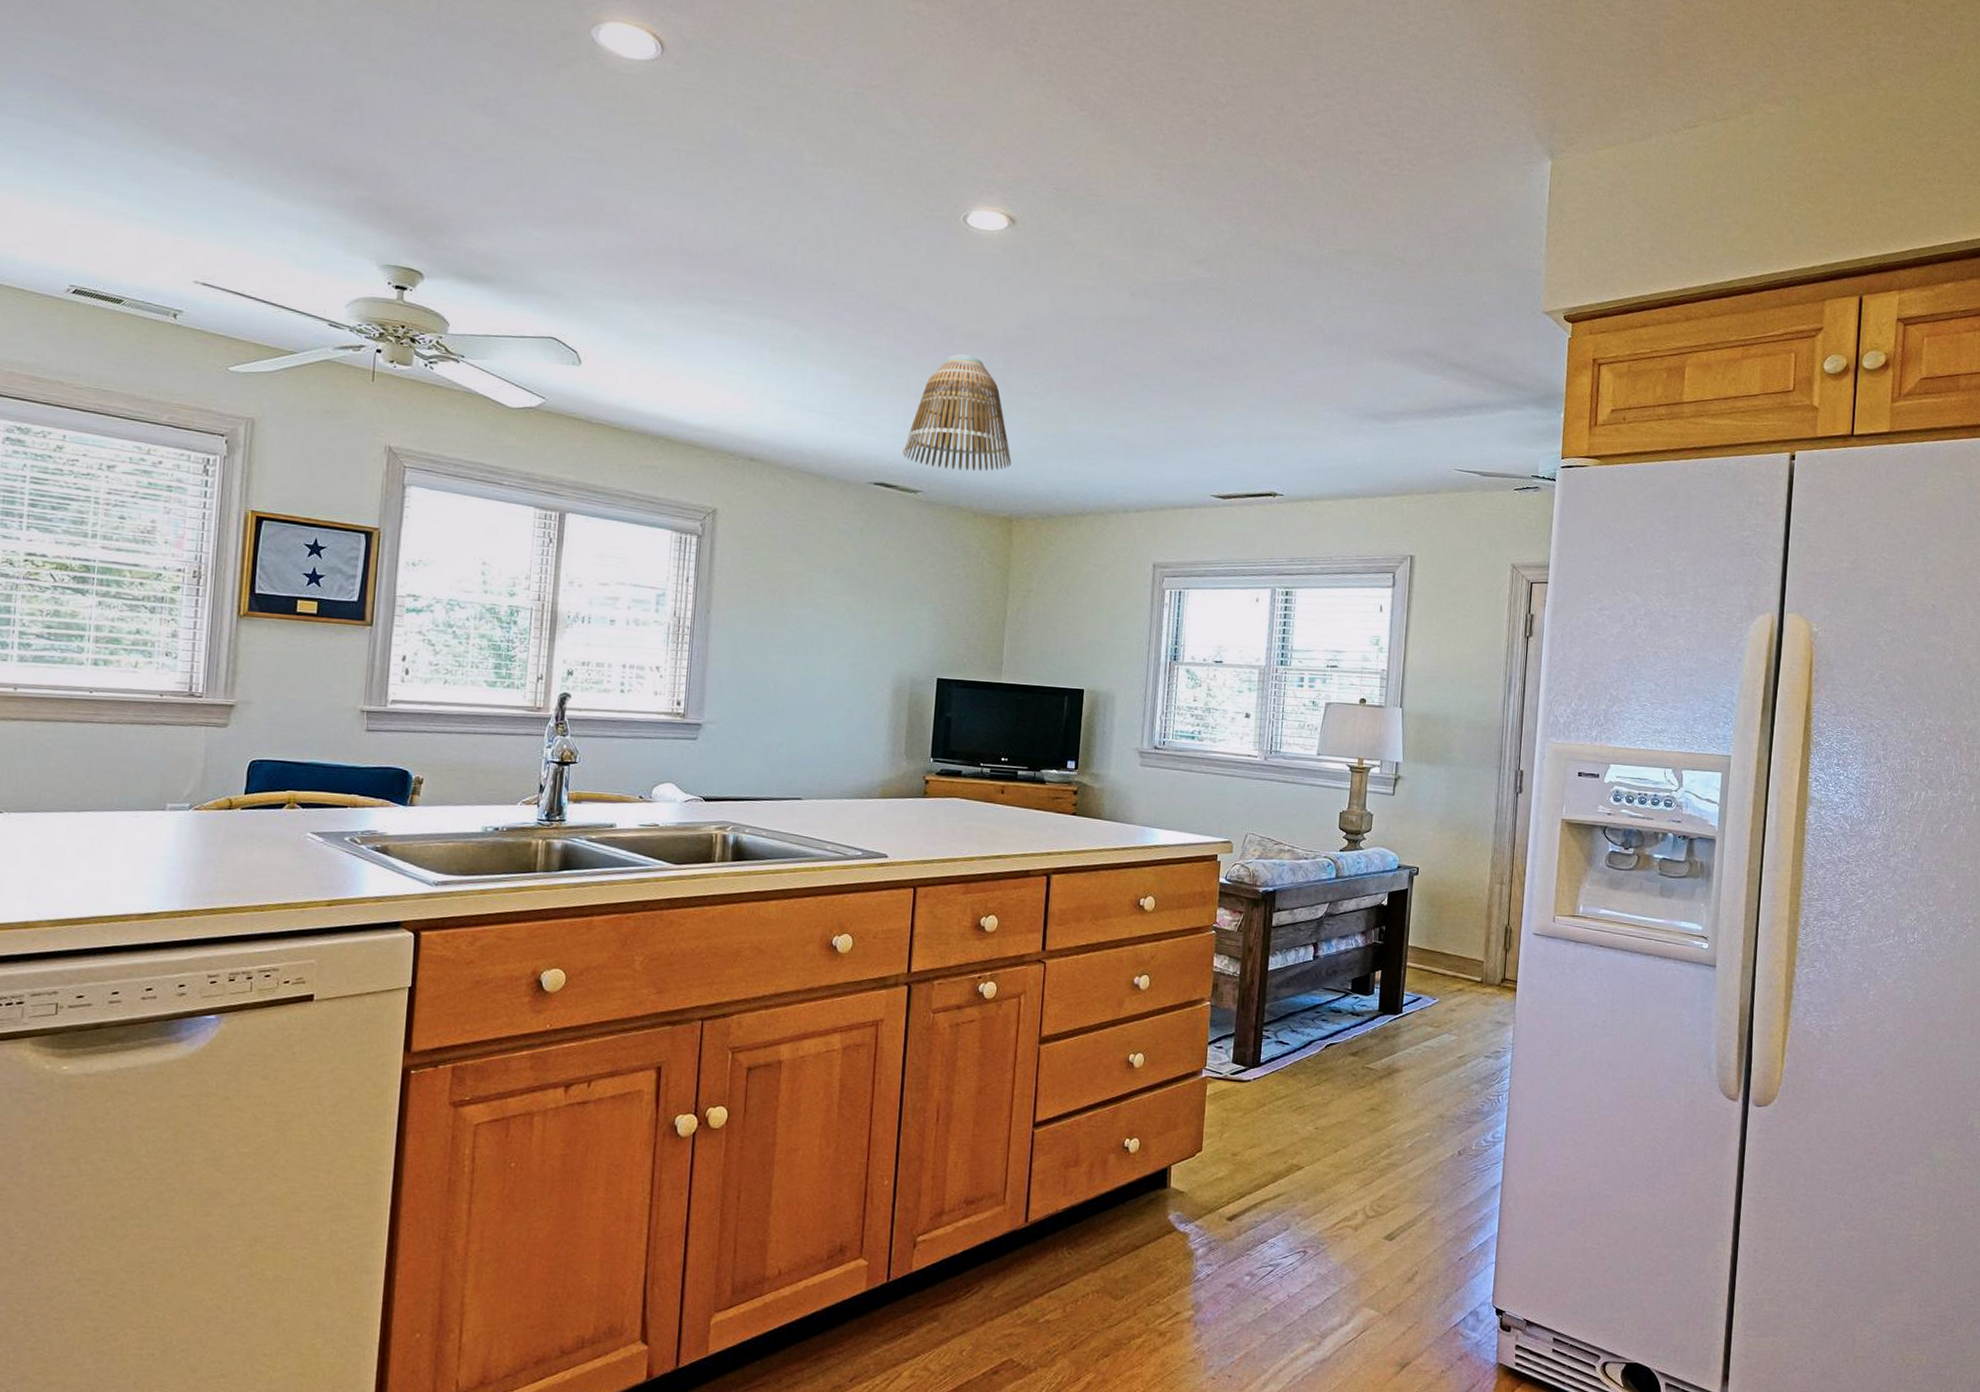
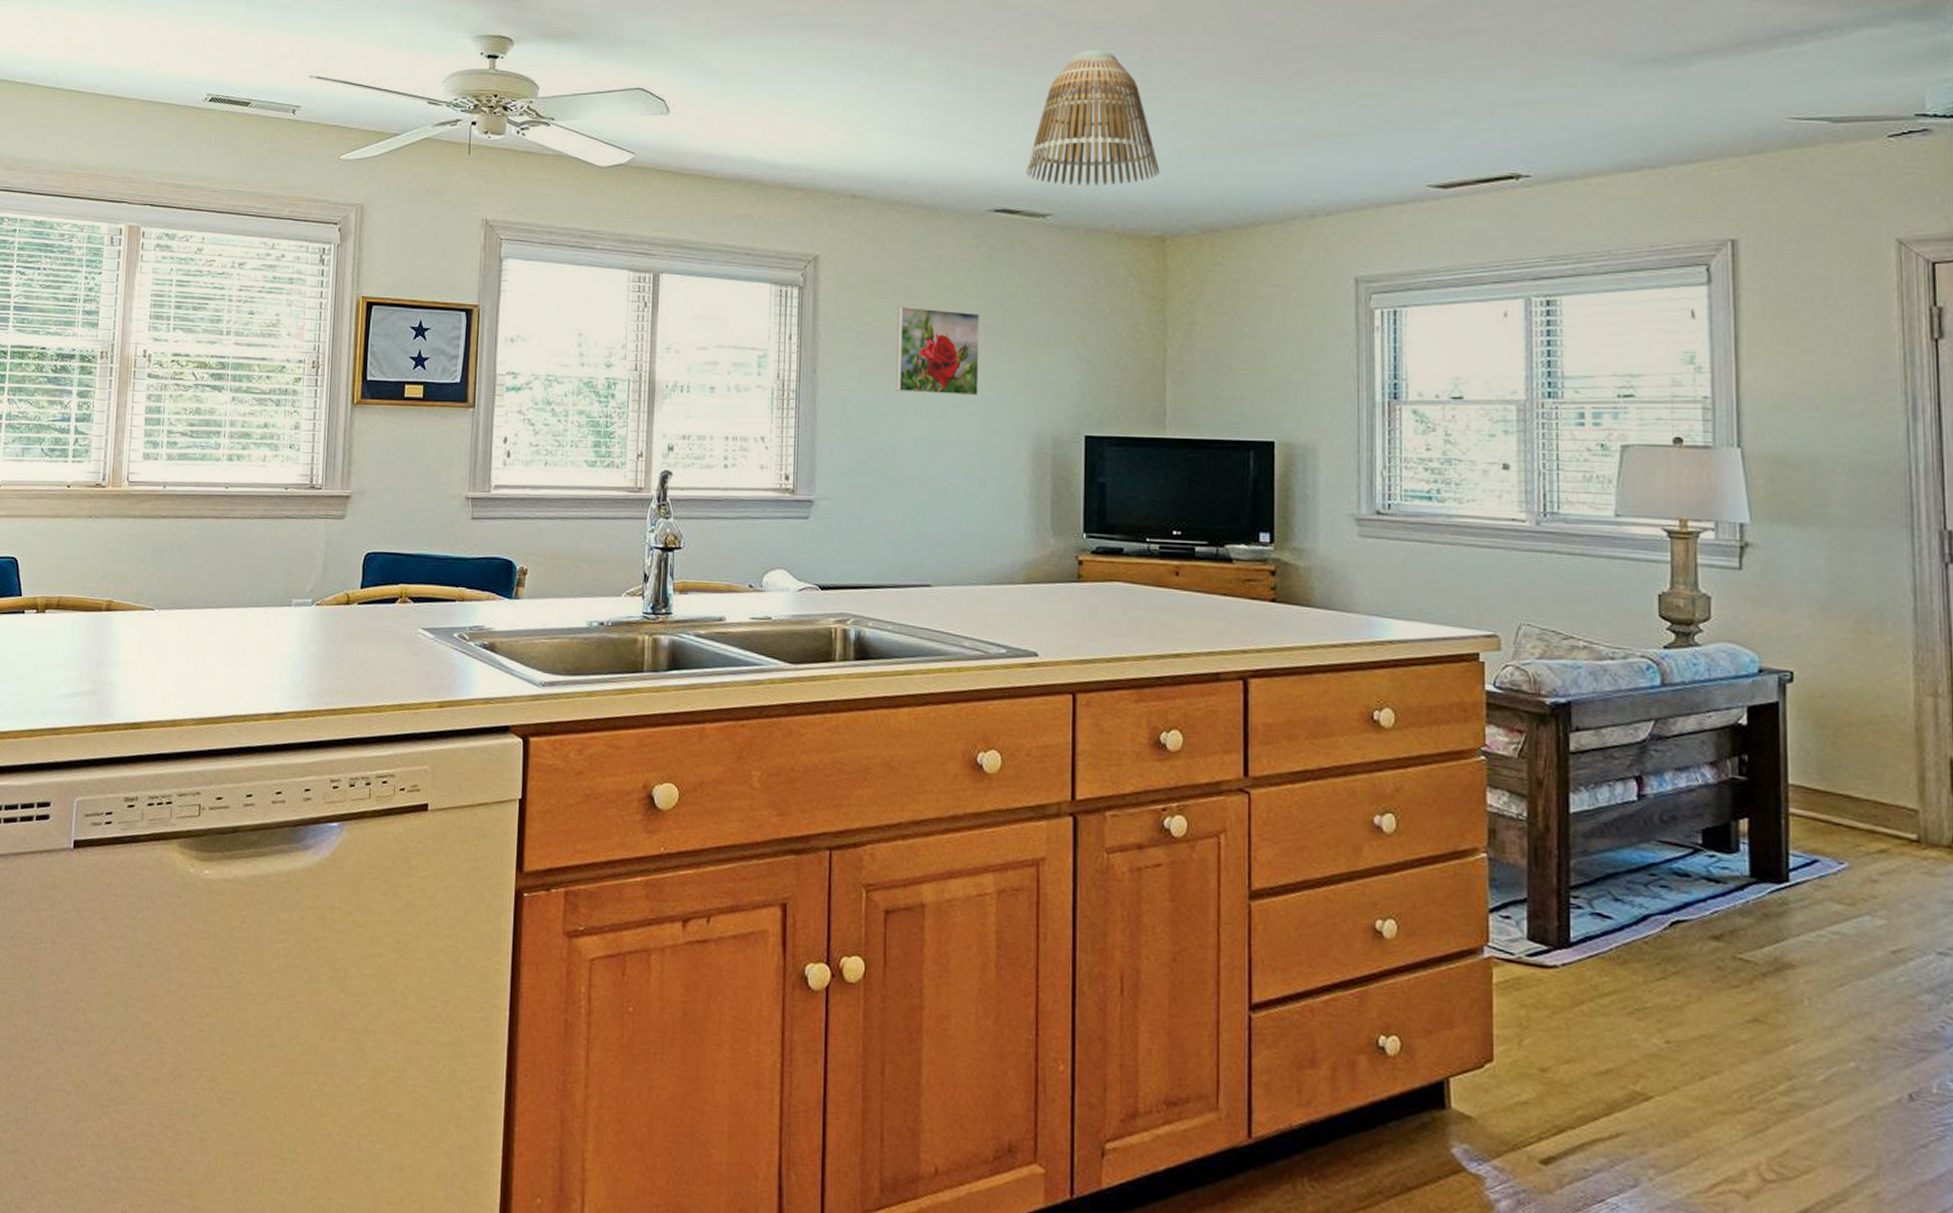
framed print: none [780,559,856,641] -> present [896,306,980,396]

